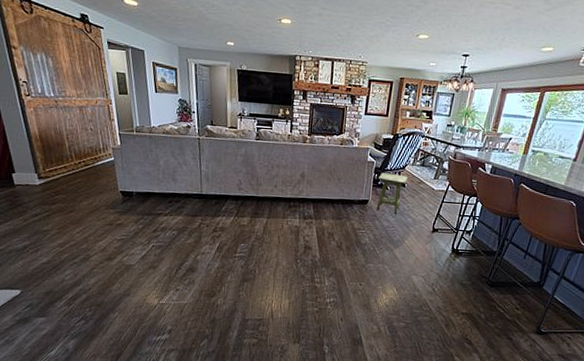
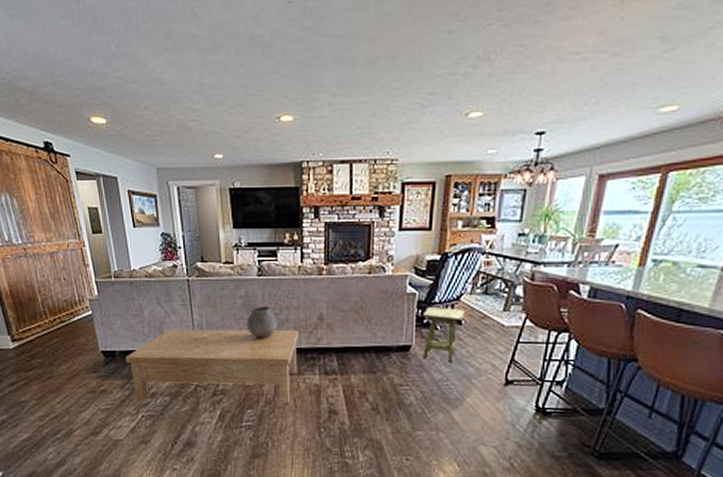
coffee table: none [141,177,286,241] -> present [126,329,300,405]
ceramic pot: none [245,163,269,188] -> present [247,306,277,338]

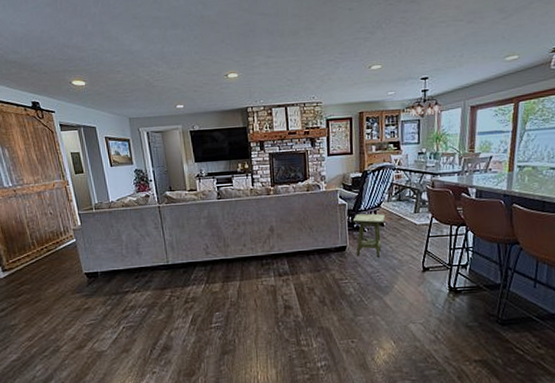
coffee table: present [126,329,300,405] -> none [107,241,256,315]
ceramic pot: present [247,306,277,338] -> none [211,223,236,250]

